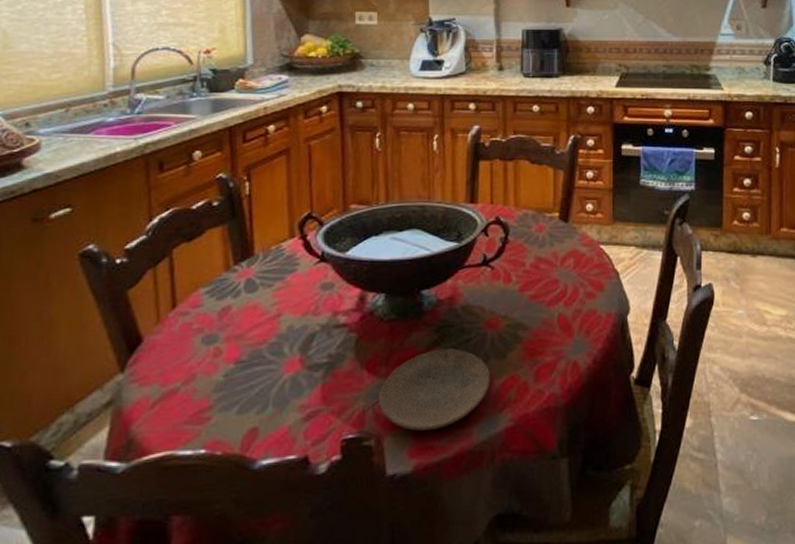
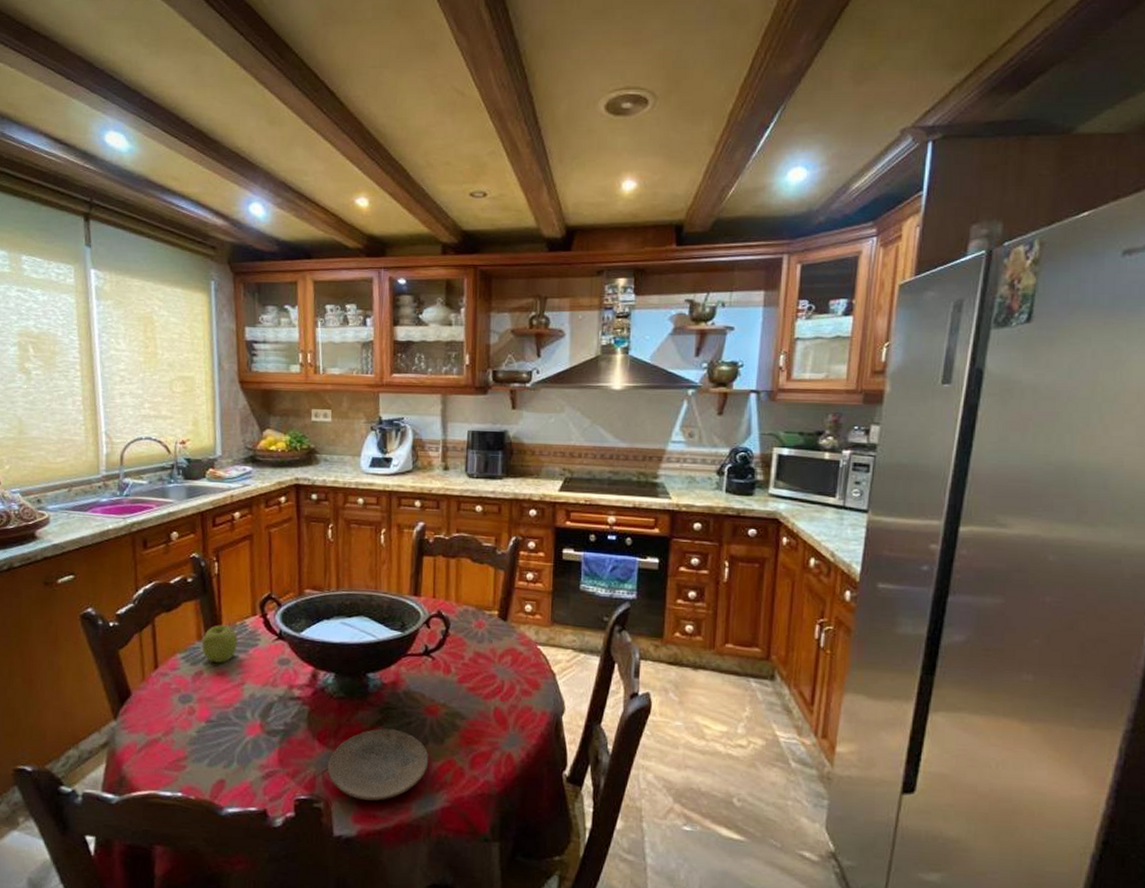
apple: none [230,251,273,294] -> present [202,625,238,663]

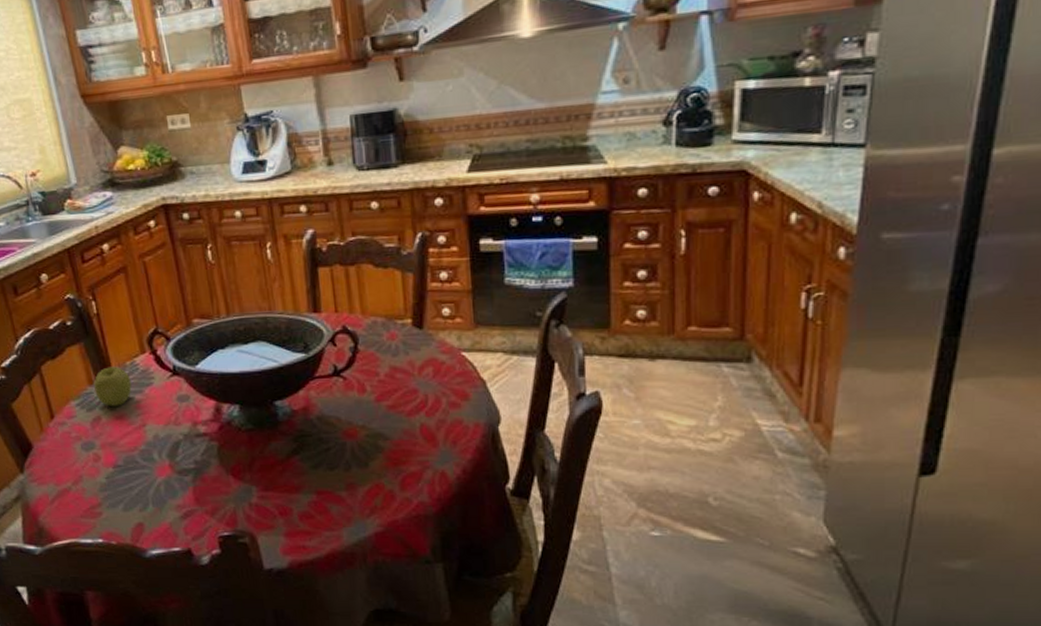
plate: present [328,728,429,801] -> none [247,457,355,531]

